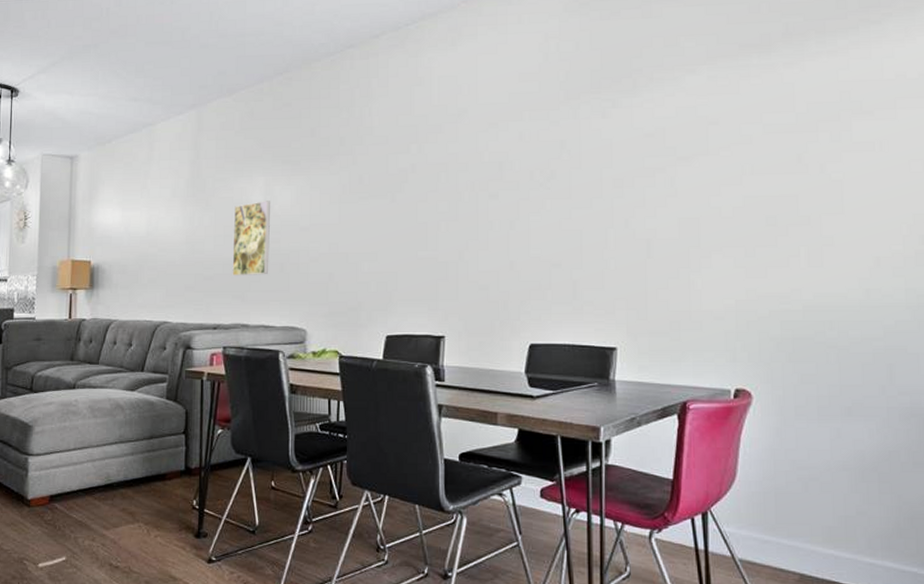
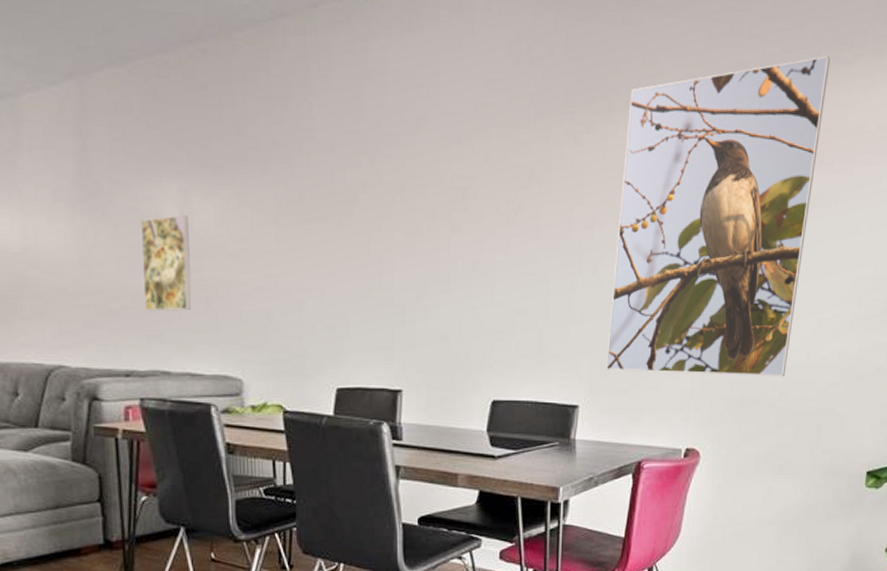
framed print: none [643,18,858,316] -> present [606,55,830,377]

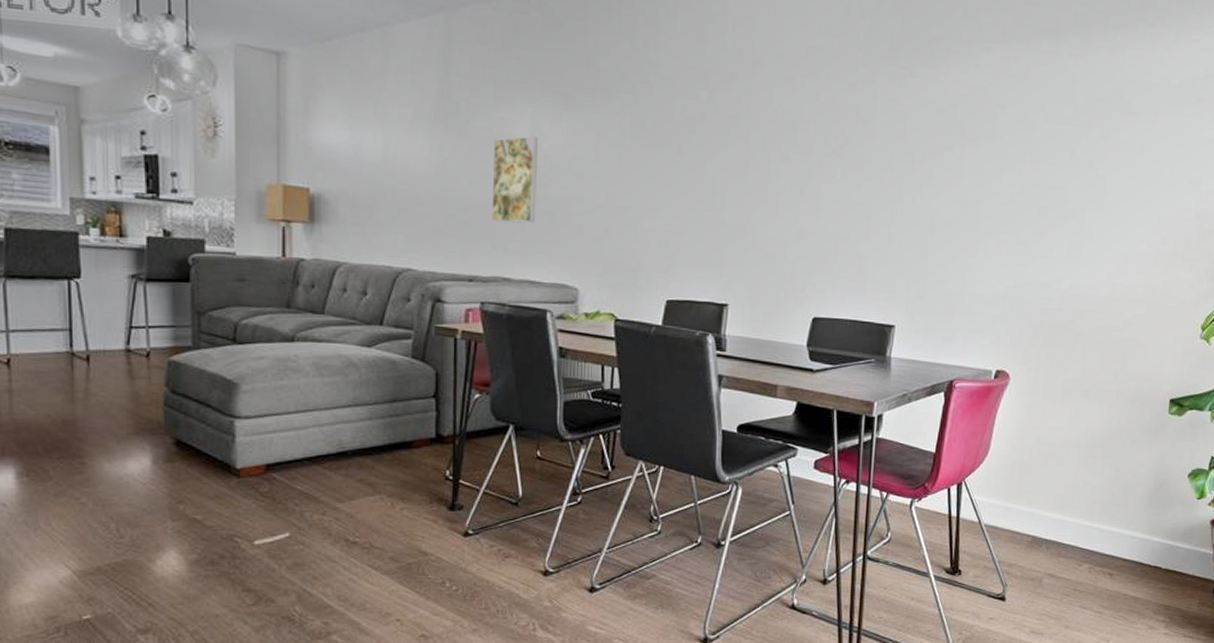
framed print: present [606,55,830,377] -> none [922,16,1137,307]

